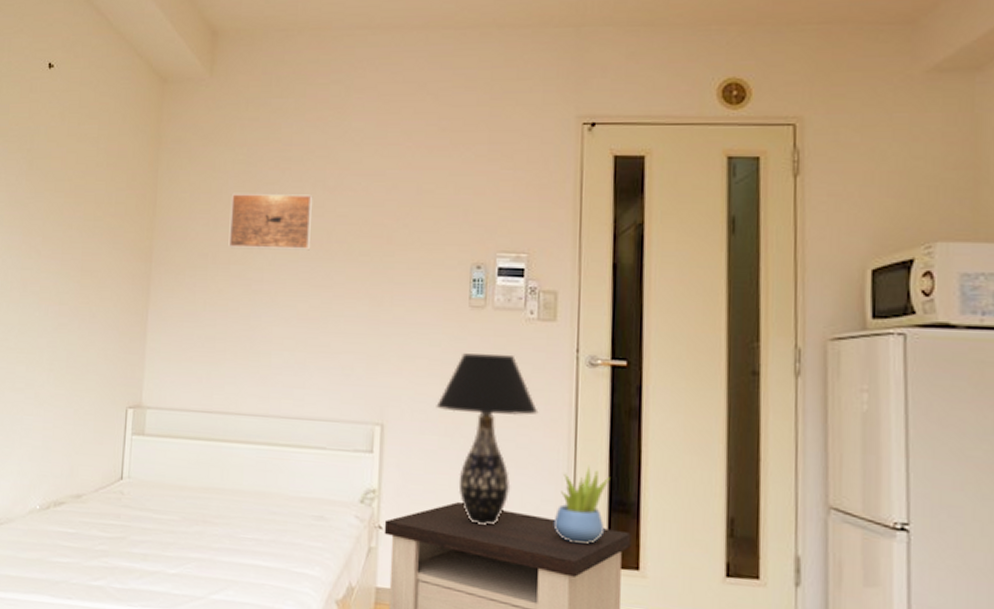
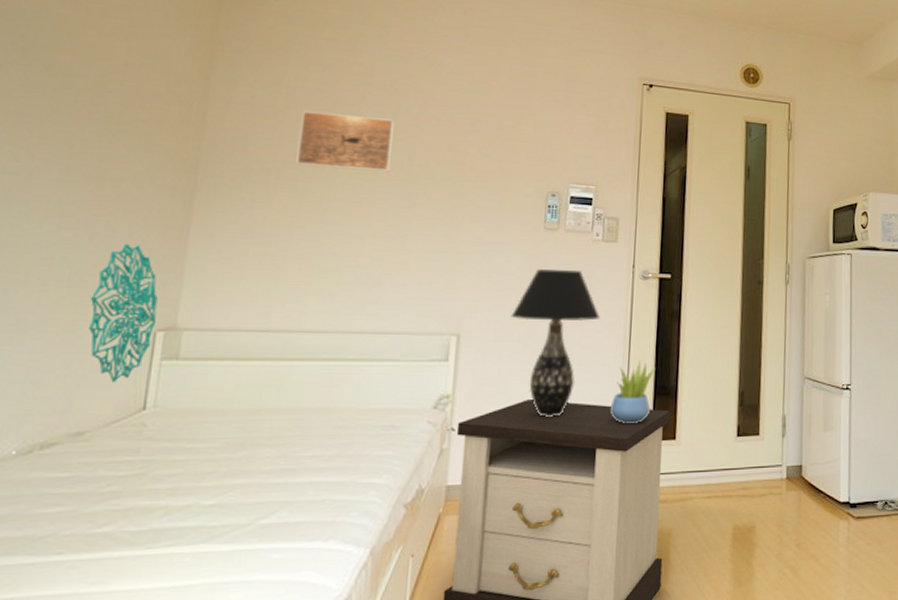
wall decoration: none [81,329,128,453] -> present [88,244,158,382]

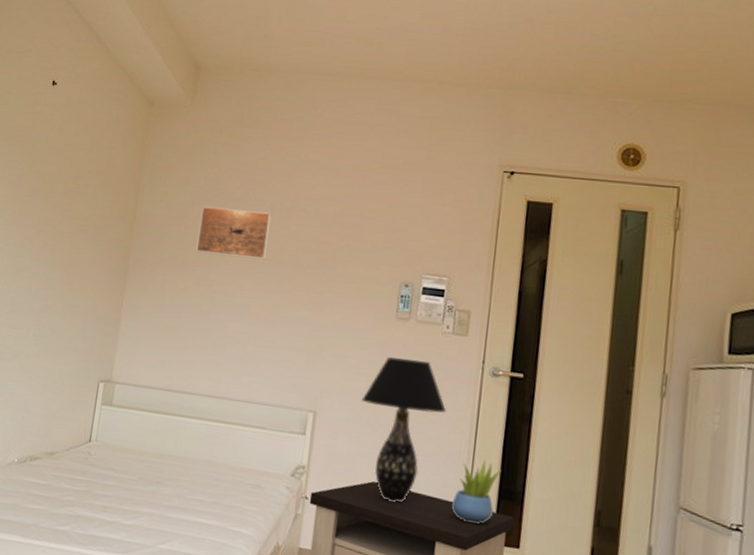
wall decoration: present [88,244,158,382] -> none [59,313,101,418]

